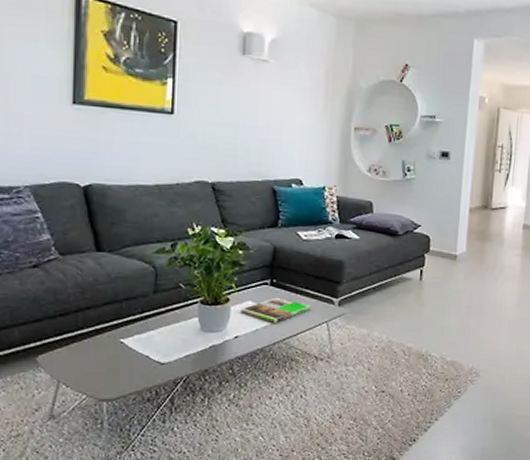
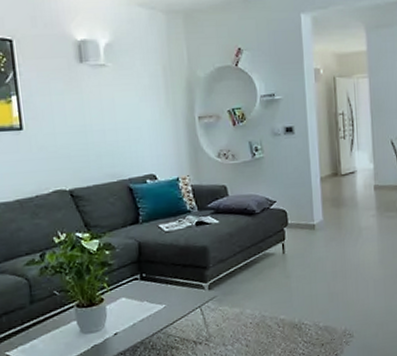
magazine: present [239,297,312,323] -> none [114,289,184,316]

